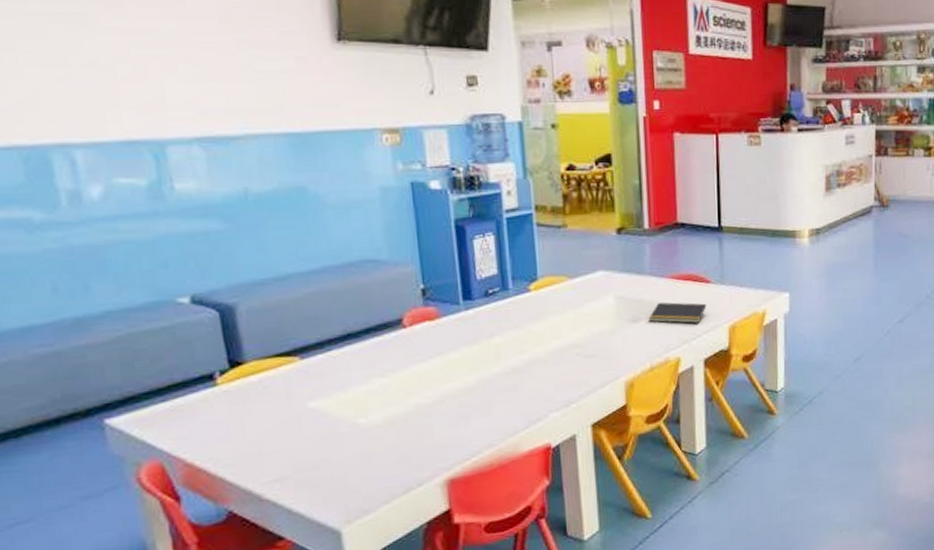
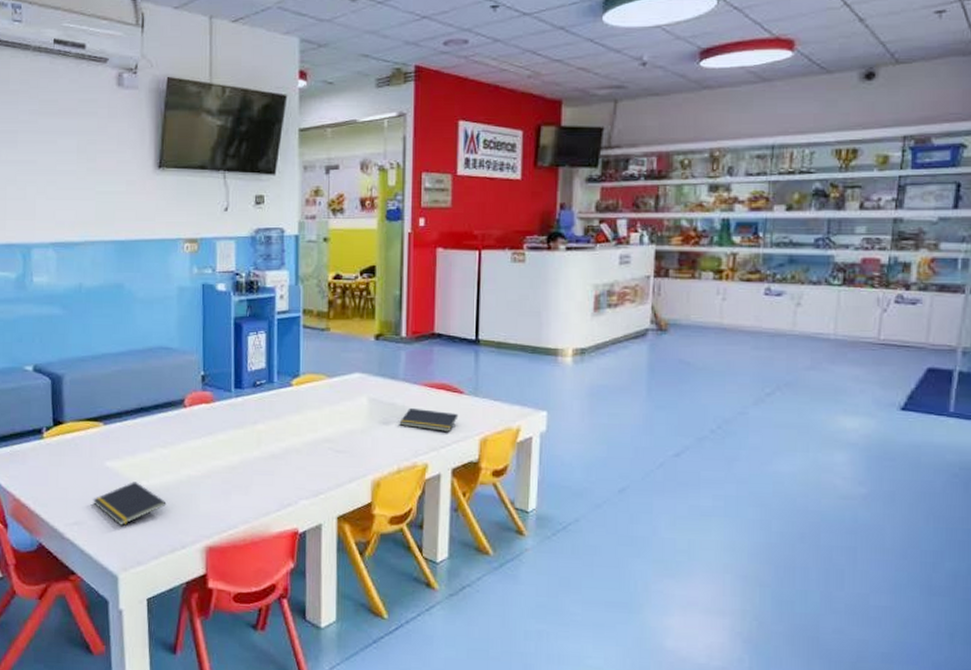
notepad: none [296,420,393,473] -> present [93,482,167,525]

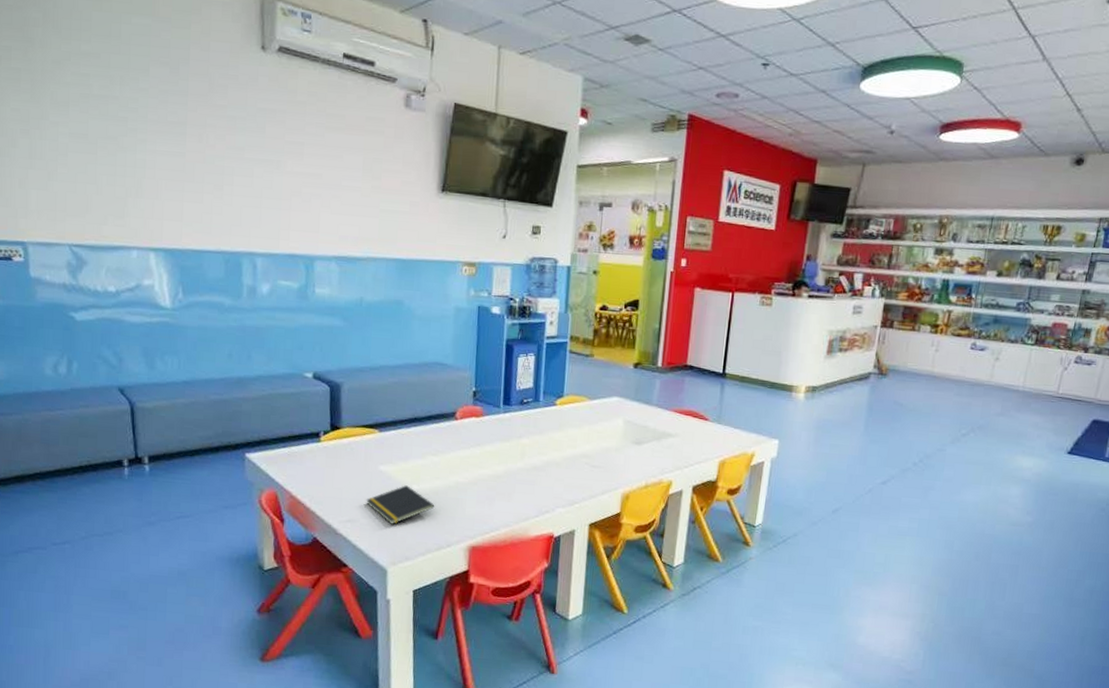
notepad: present [399,407,459,432] -> none [650,430,702,454]

